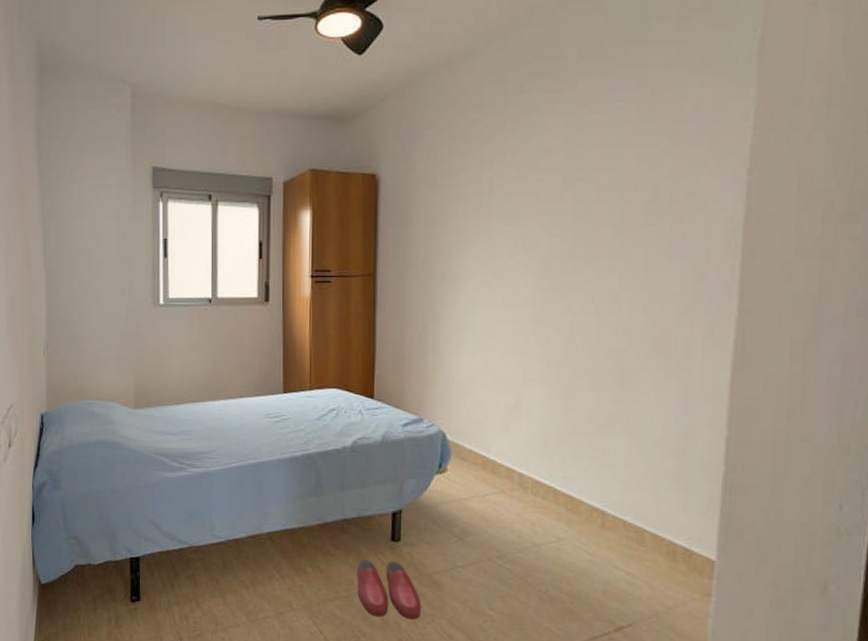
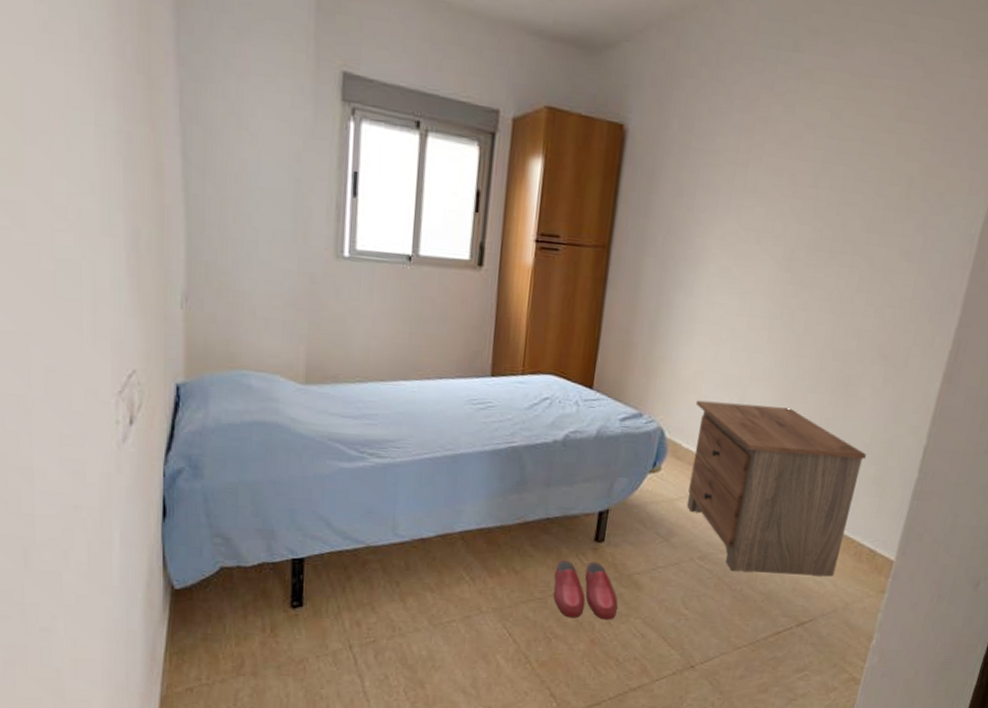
nightstand: none [472,403,662,578] -> present [686,400,867,577]

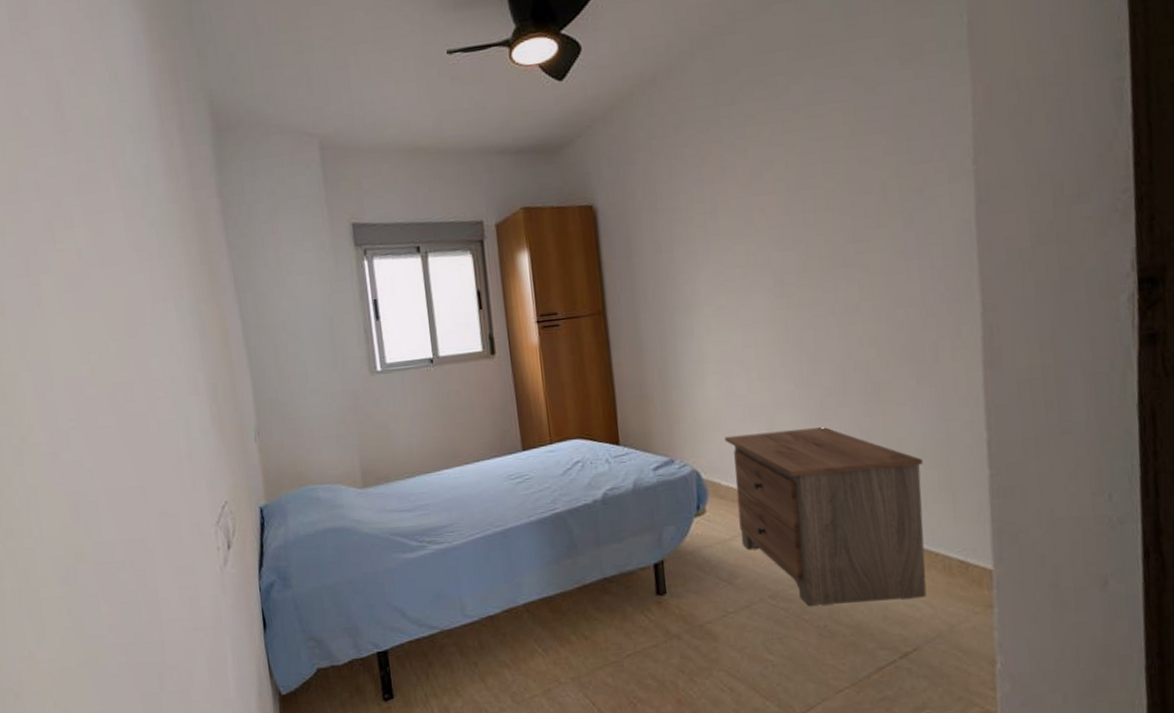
slippers: present [553,559,618,620] -> none [624,616,697,679]

